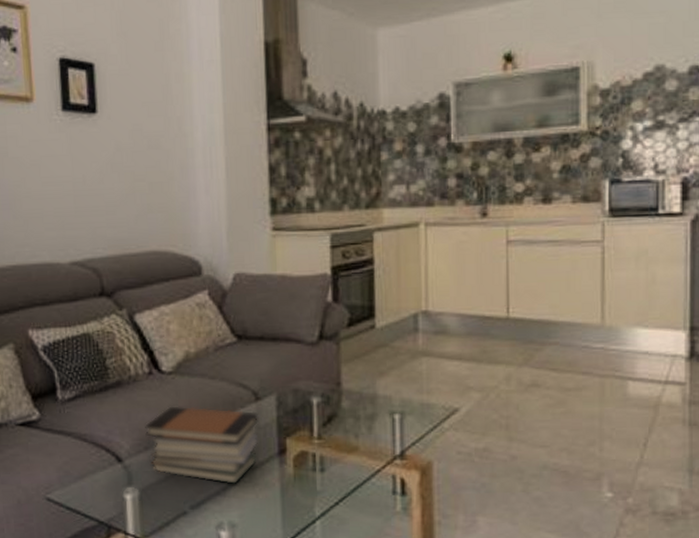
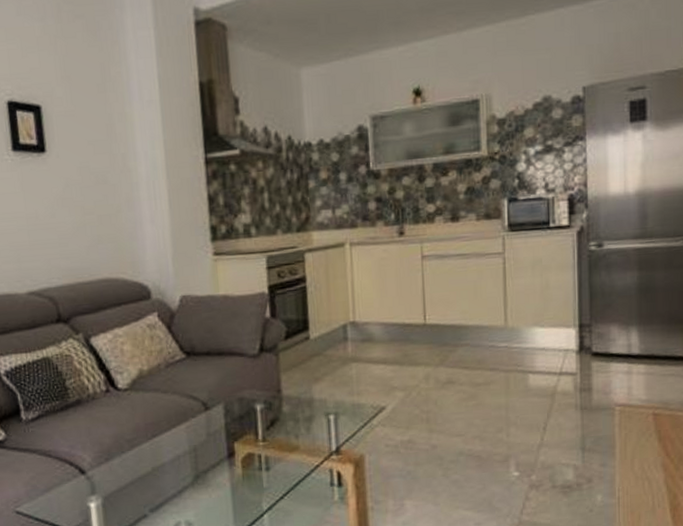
book stack: present [145,406,258,484] -> none [105,419,209,487]

